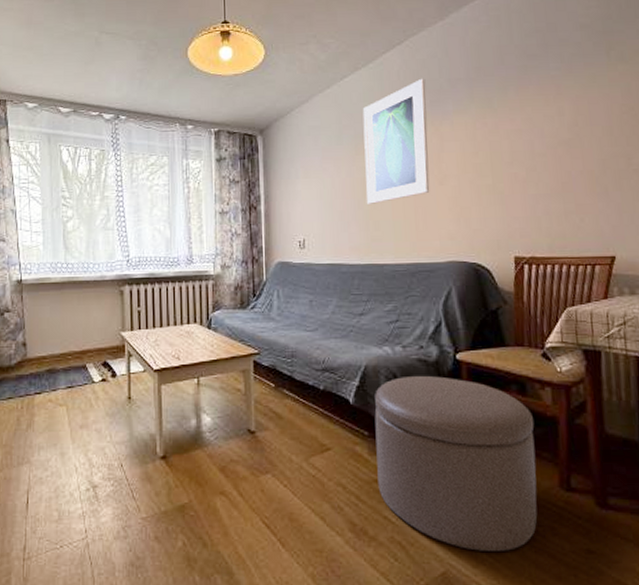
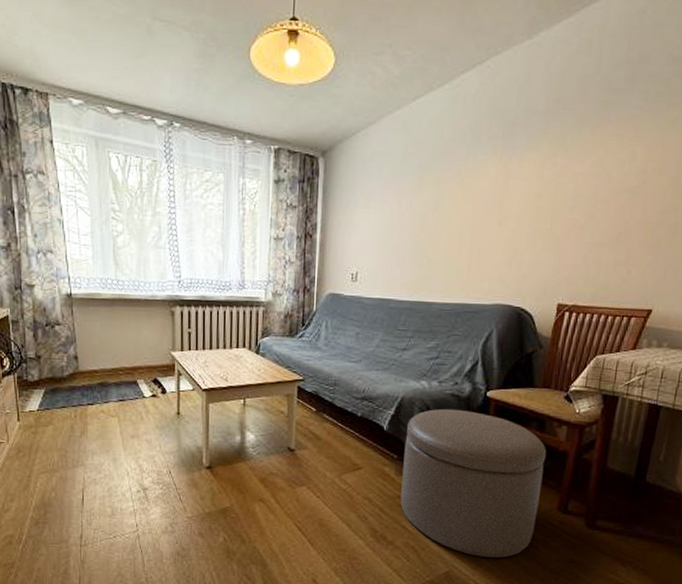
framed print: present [362,78,430,204] -> none [422,106,502,241]

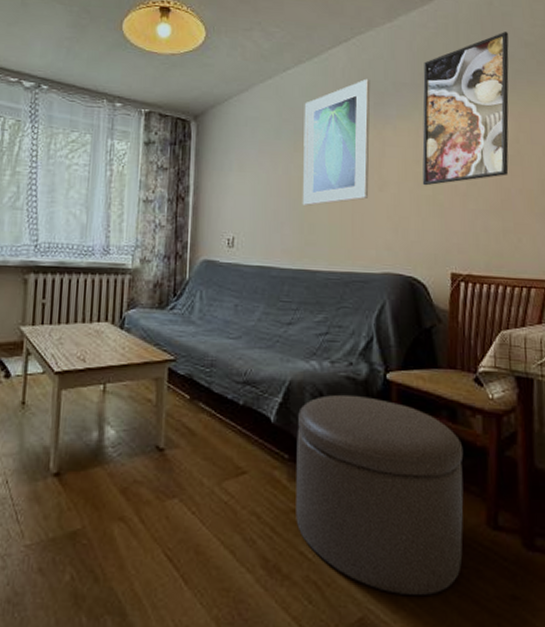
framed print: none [422,106,502,241] -> present [302,78,371,205]
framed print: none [541,46,658,220] -> present [422,32,509,186]

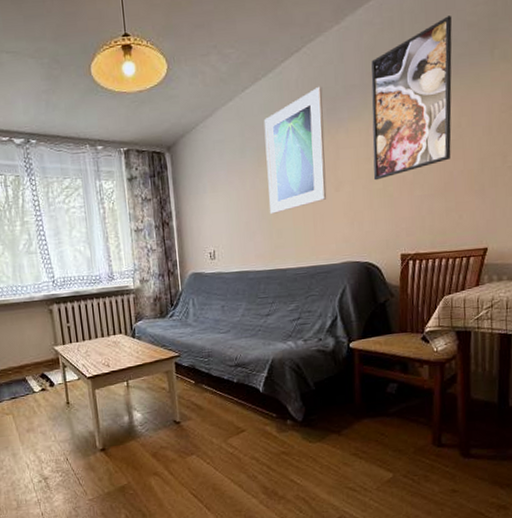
ottoman: present [296,394,464,595] -> none [281,363,414,499]

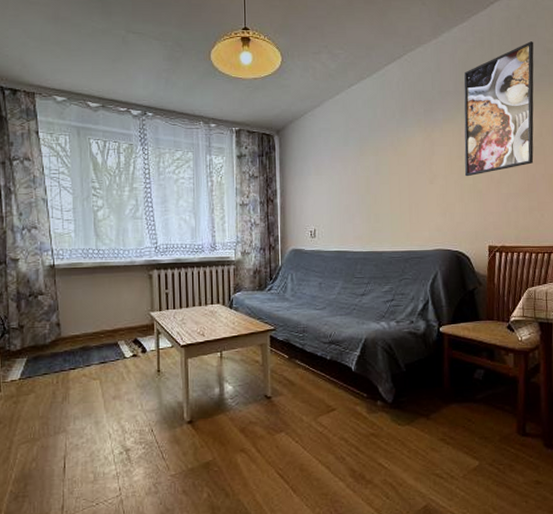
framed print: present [263,86,327,214] -> none [367,89,422,199]

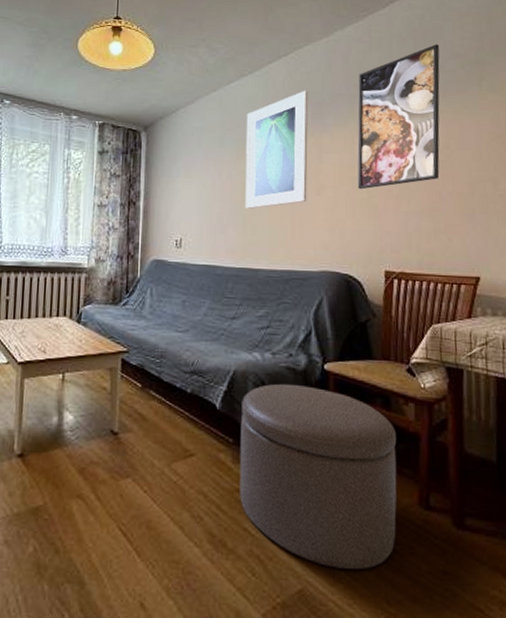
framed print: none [367,89,422,199] -> present [244,90,309,209]
ottoman: none [372,345,500,487] -> present [240,383,397,569]

